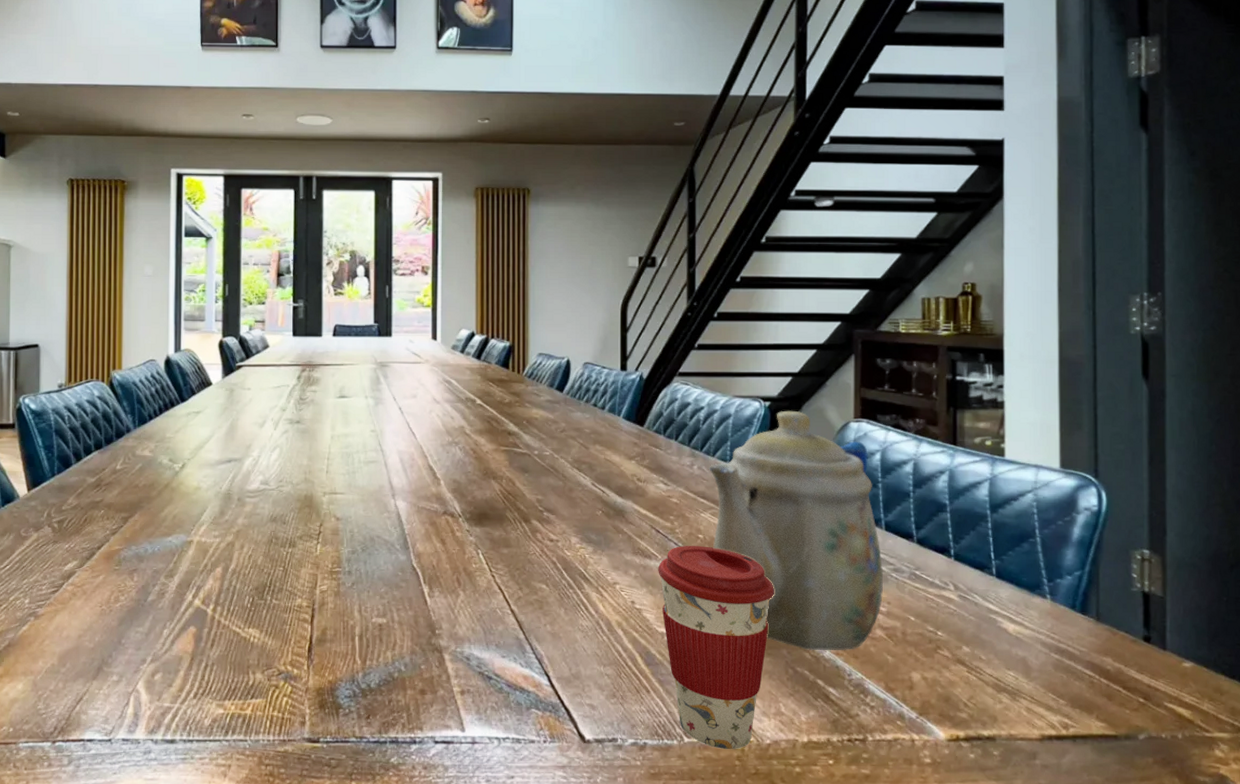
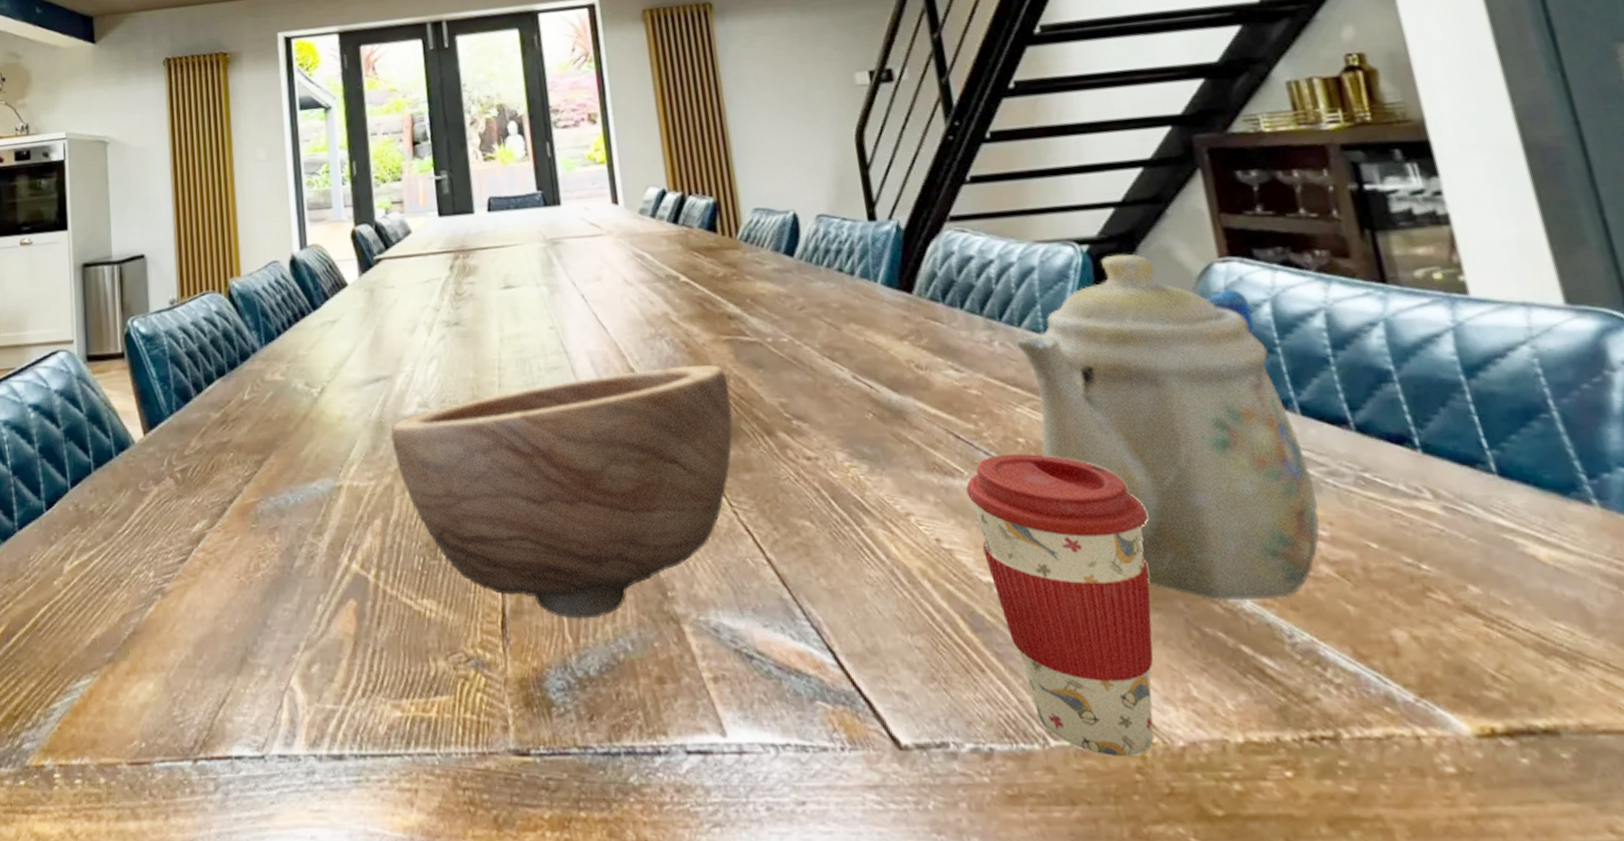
wooden bowl: none [235,467,502,647] -> present [390,364,733,619]

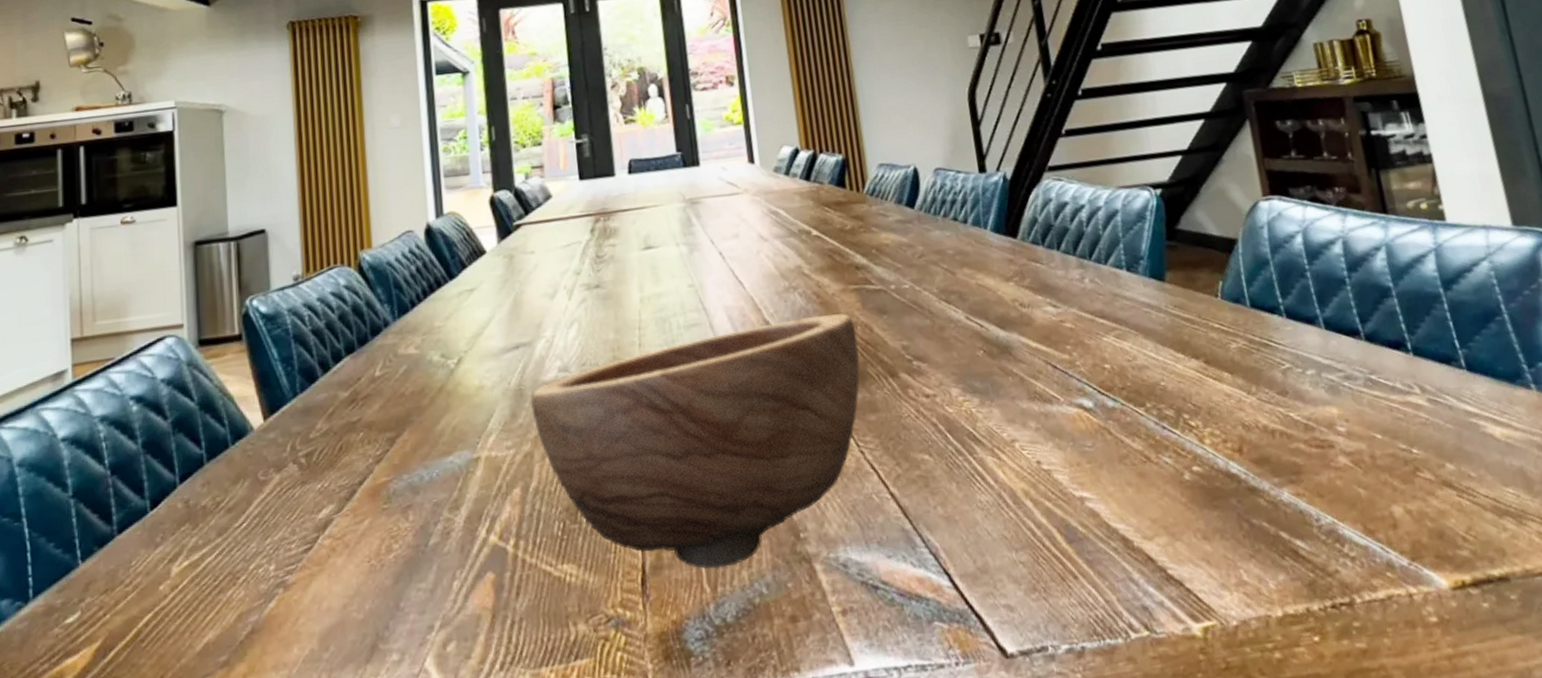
coffee cup: present [966,453,1155,758] -> none [1062,377,1214,642]
teapot: present [1016,254,1321,600] -> none [1103,196,1340,495]

